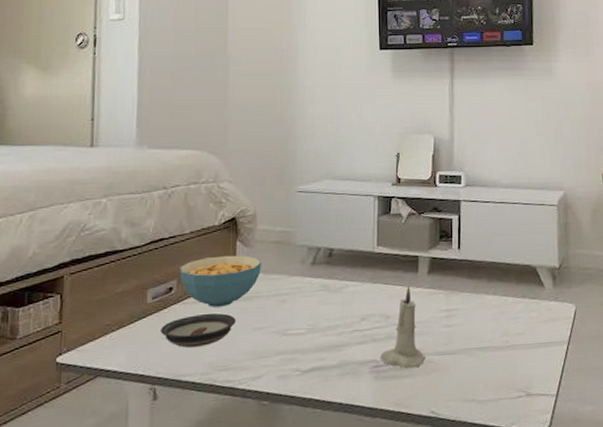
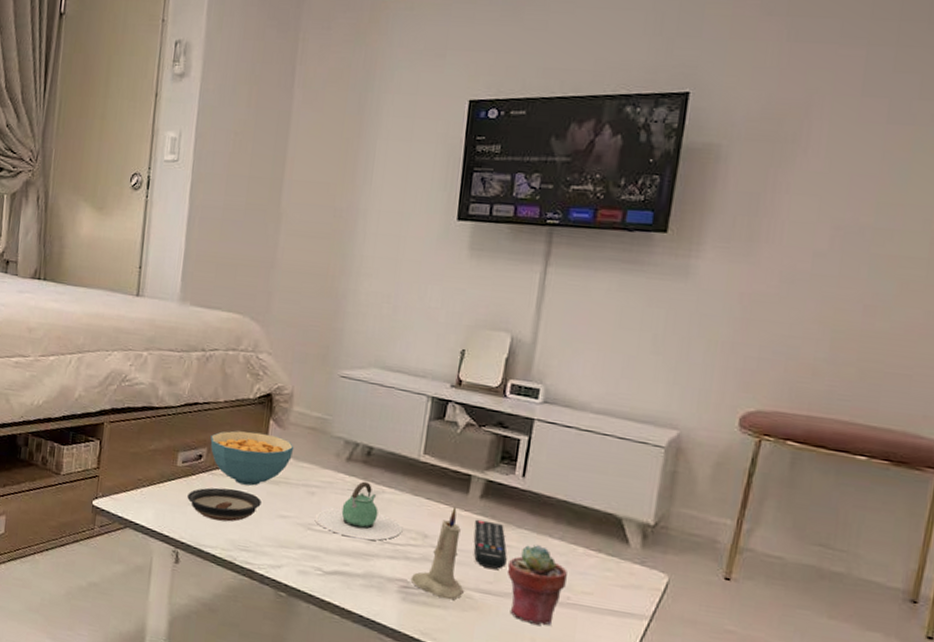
teapot: none [288,280,368,334] -> present [314,481,403,541]
remote control: none [427,292,456,332] -> present [474,519,507,569]
potted succulent: none [457,303,503,371] -> present [507,545,567,626]

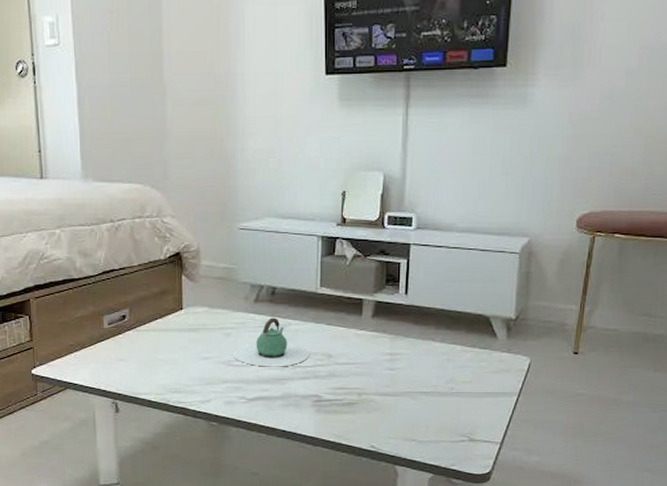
saucer: present [187,487,261,522] -> none [118,341,184,370]
cereal bowl: present [210,430,294,486] -> none [131,288,207,336]
candle: present [410,507,464,600] -> none [321,328,367,406]
remote control: present [474,519,507,569] -> none [370,335,399,374]
potted succulent: present [507,545,567,626] -> none [400,349,449,414]

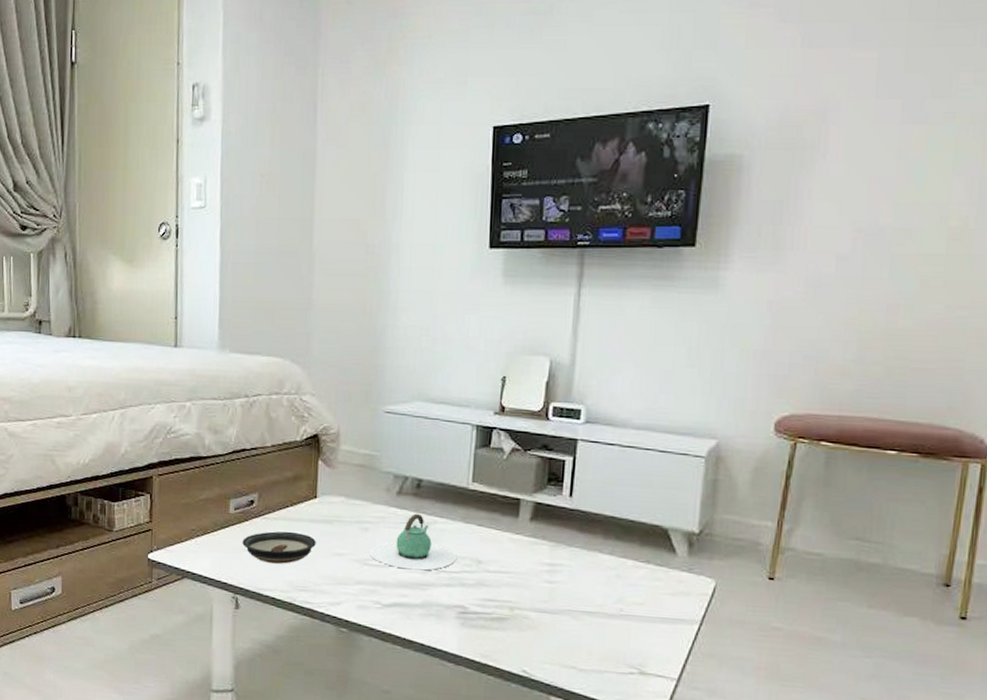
saucer: none [118,341,184,370] -> present [242,531,316,564]

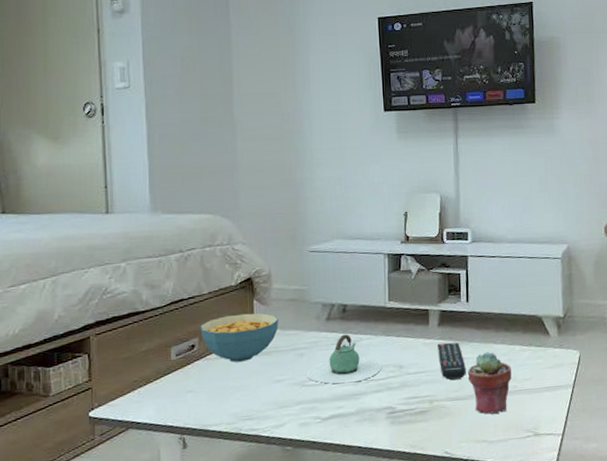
saucer: present [242,531,316,564] -> none [186,367,257,400]
cereal bowl: none [261,473,345,527] -> present [200,313,279,362]
remote control: none [526,541,560,588] -> present [437,342,466,380]
potted succulent: none [560,561,619,638] -> present [467,352,512,414]

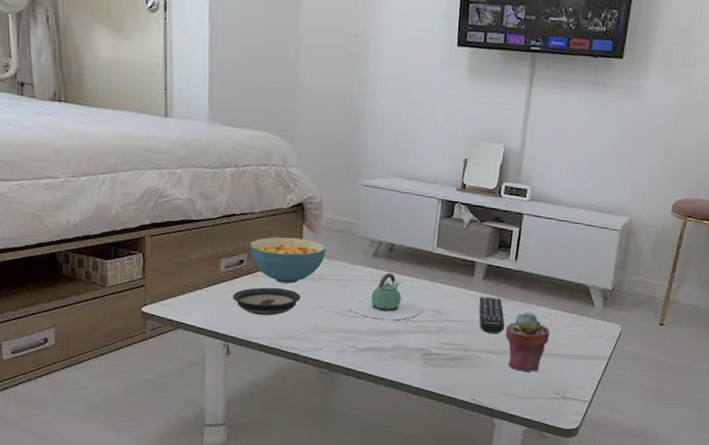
saucer: none [186,367,257,400] -> present [233,287,301,316]

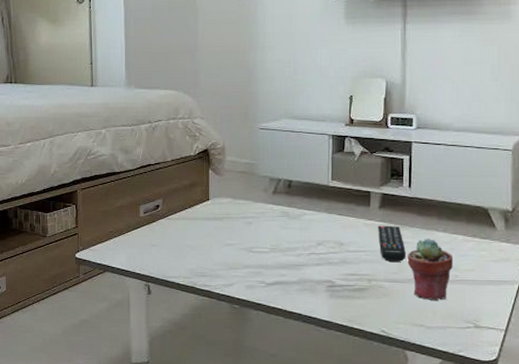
saucer: present [233,287,301,316] -> none [151,228,210,255]
cereal bowl: present [250,237,327,284] -> none [164,181,231,224]
teapot: present [348,272,422,321] -> none [254,208,323,254]

